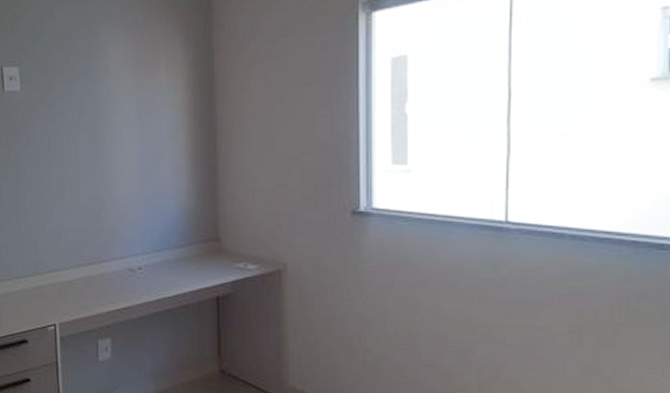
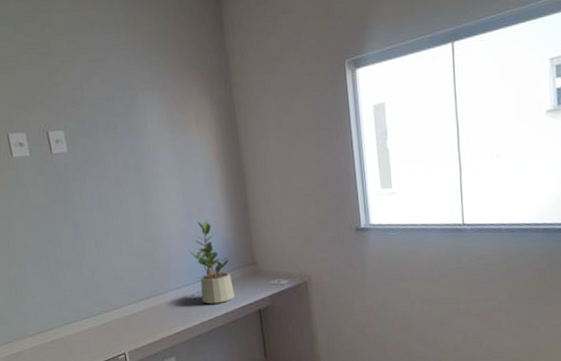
potted plant: none [140,180,189,282] -> present [188,219,235,304]

